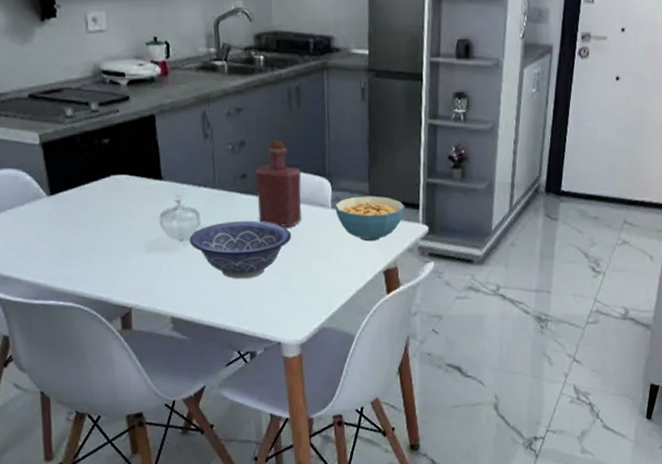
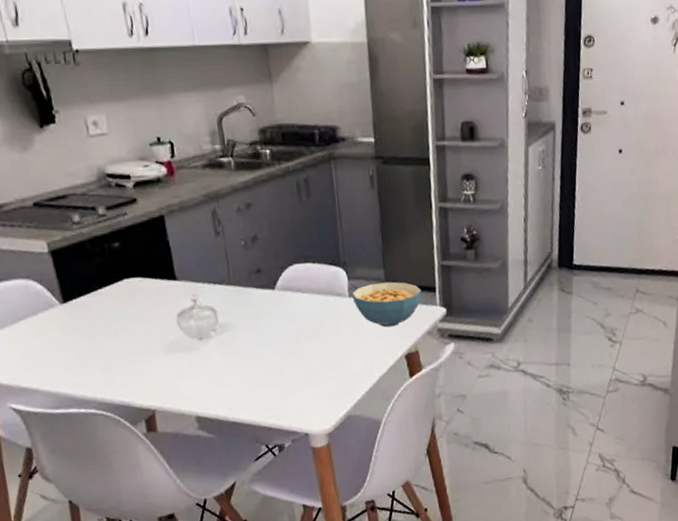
decorative bowl: present [189,220,292,279] -> none [208,314,312,374]
bottle: present [256,139,301,228] -> none [270,232,320,319]

